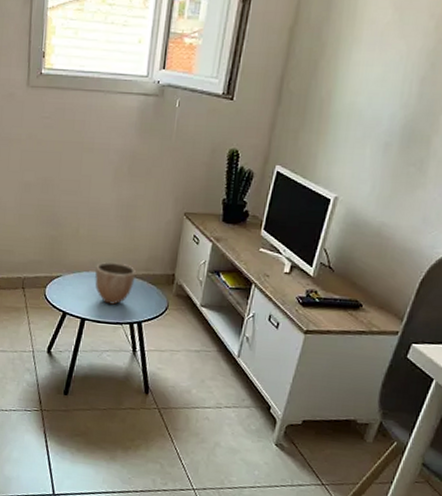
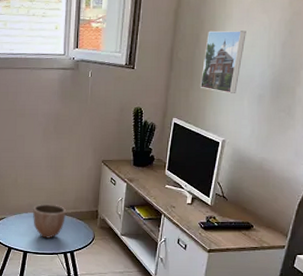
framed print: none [313,57,378,139] -> present [201,30,246,93]

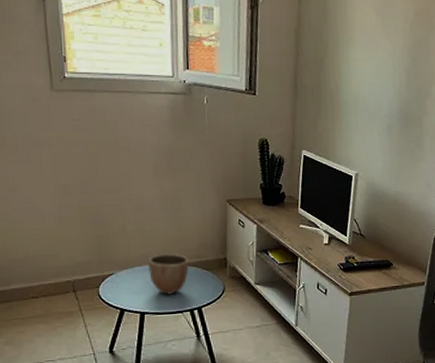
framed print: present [201,30,246,93] -> none [328,55,371,123]

